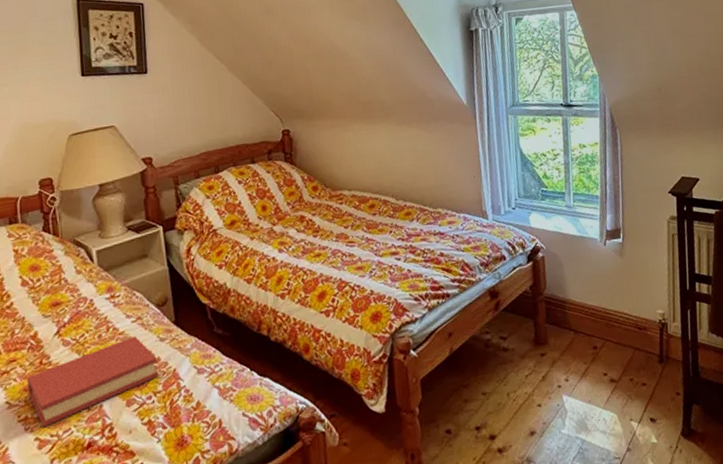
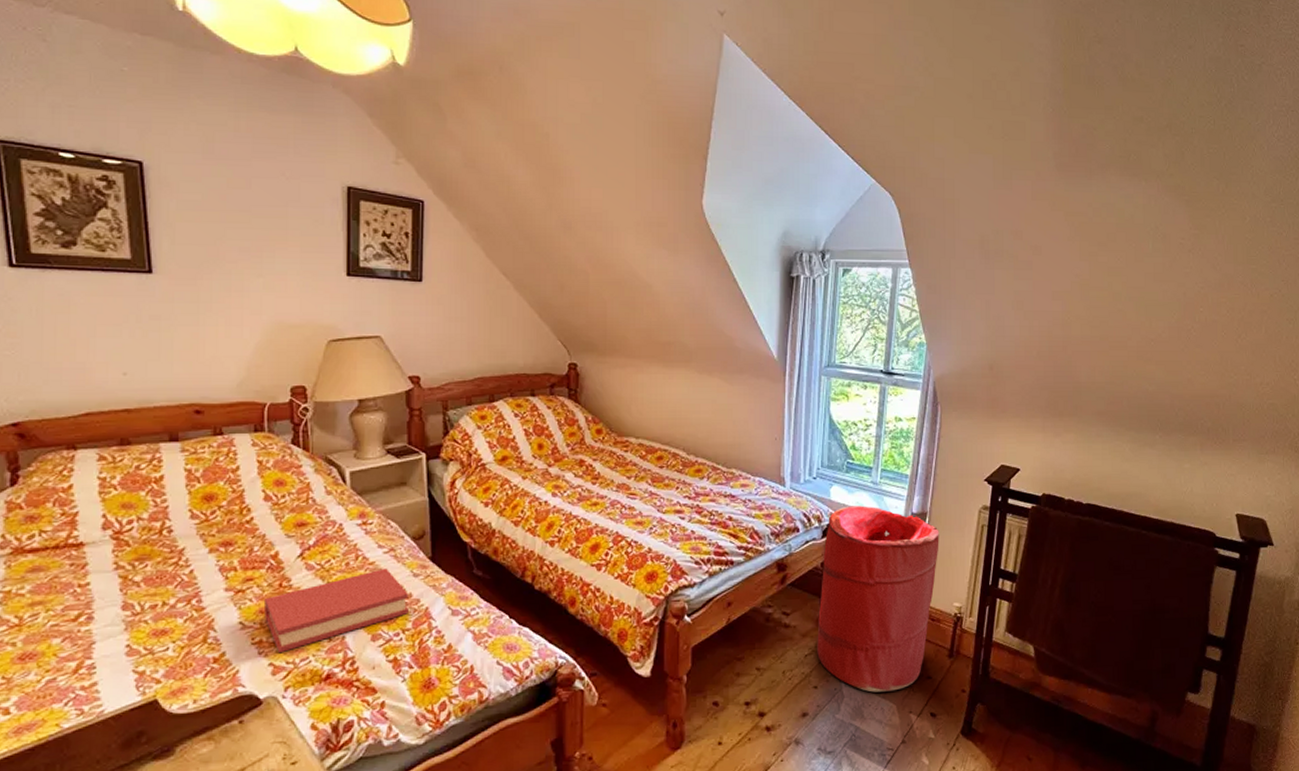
laundry hamper: none [530,228,637,405] -> present [817,505,939,693]

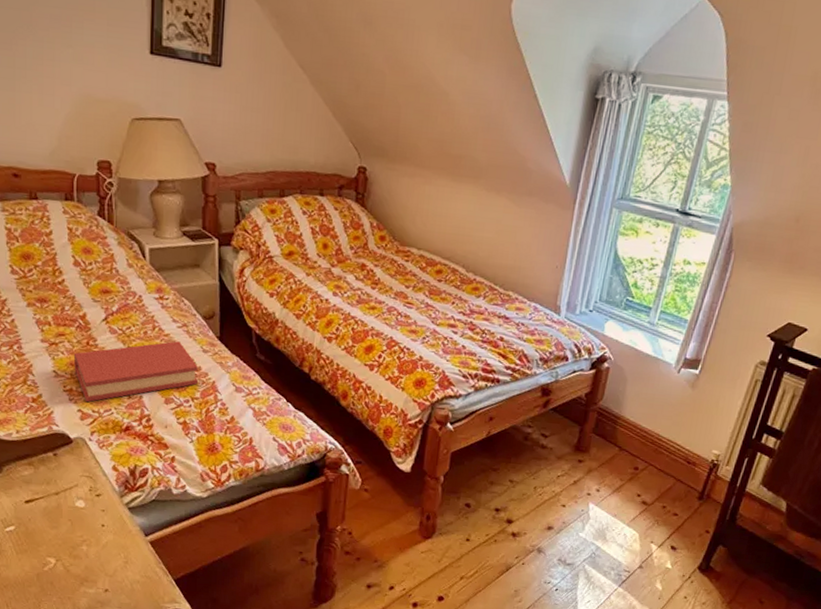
laundry hamper: present [817,505,939,693] -> none [569,342,711,521]

